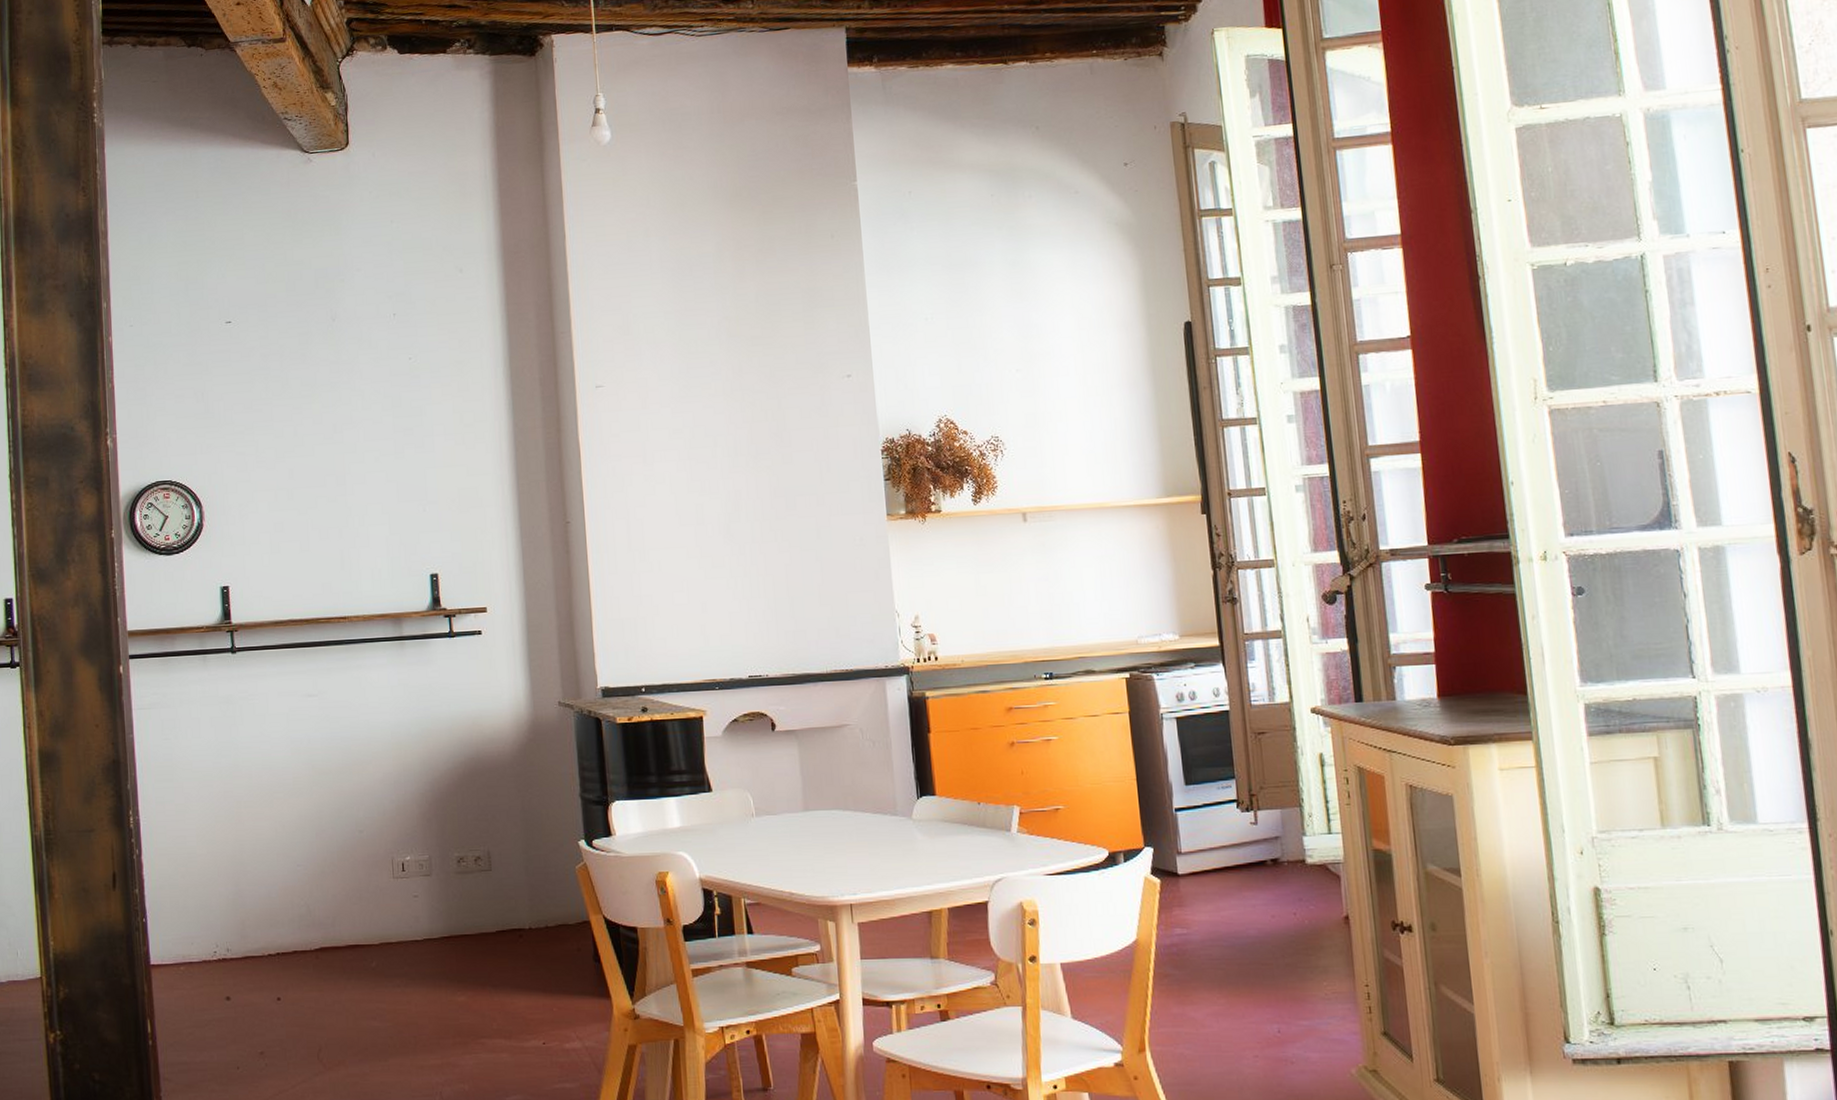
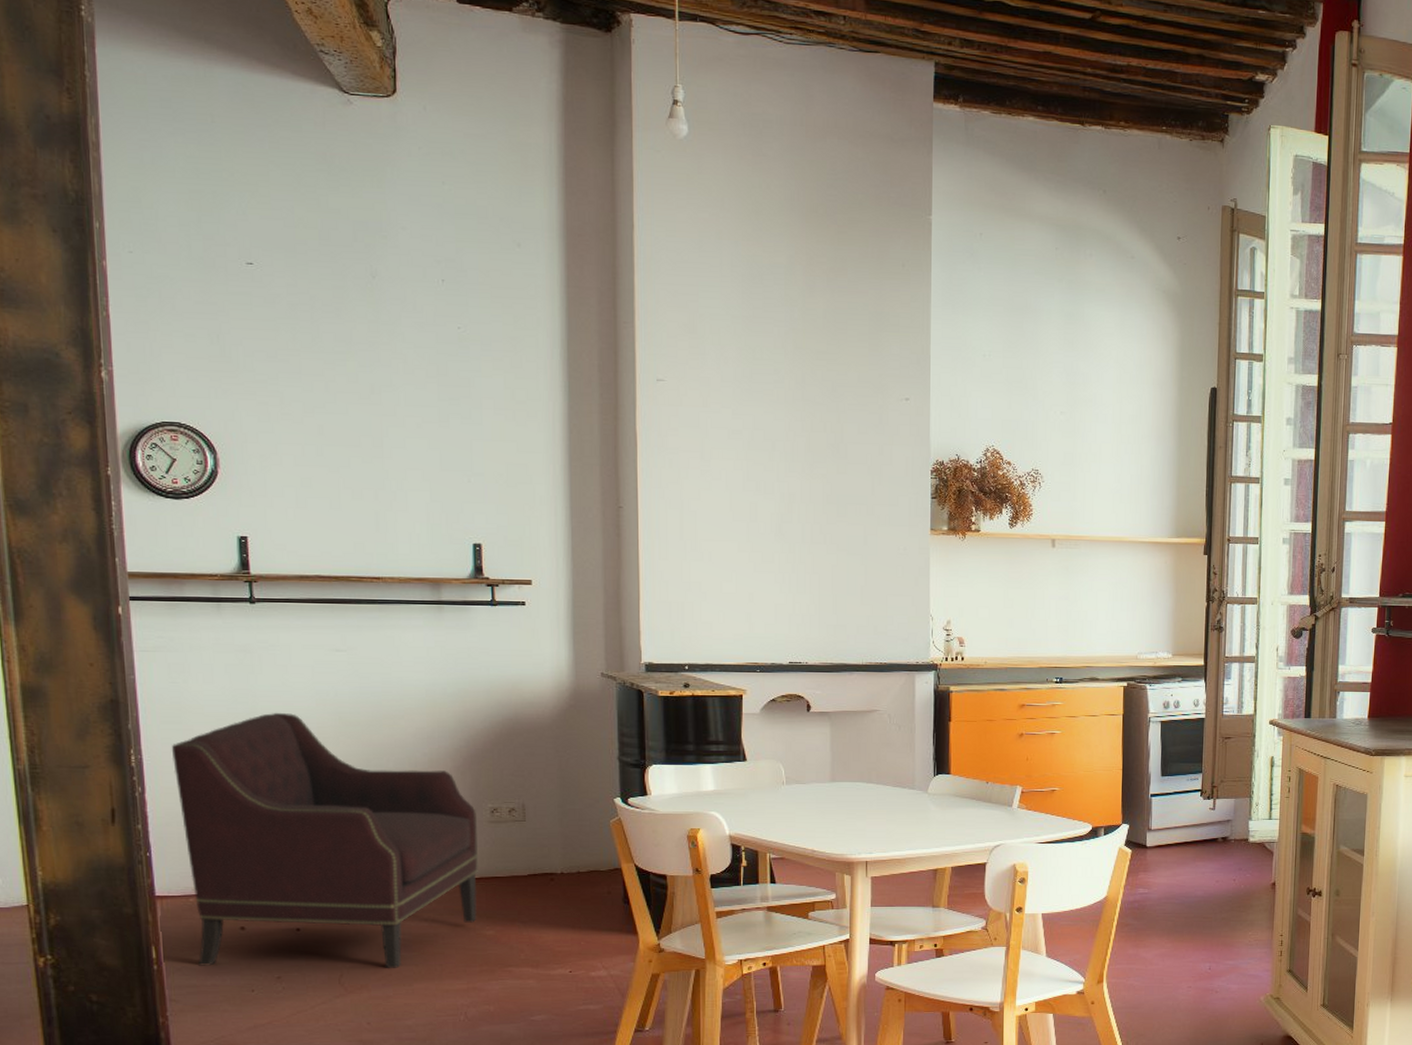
armchair: none [164,764,448,1041] -> present [171,712,479,968]

